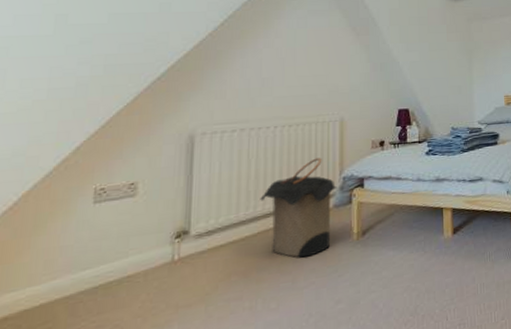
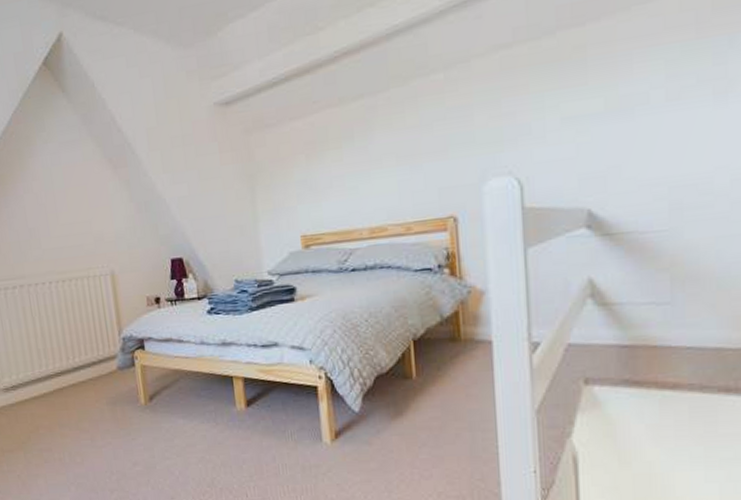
laundry hamper: present [260,157,338,258] -> none [49,316,120,418]

